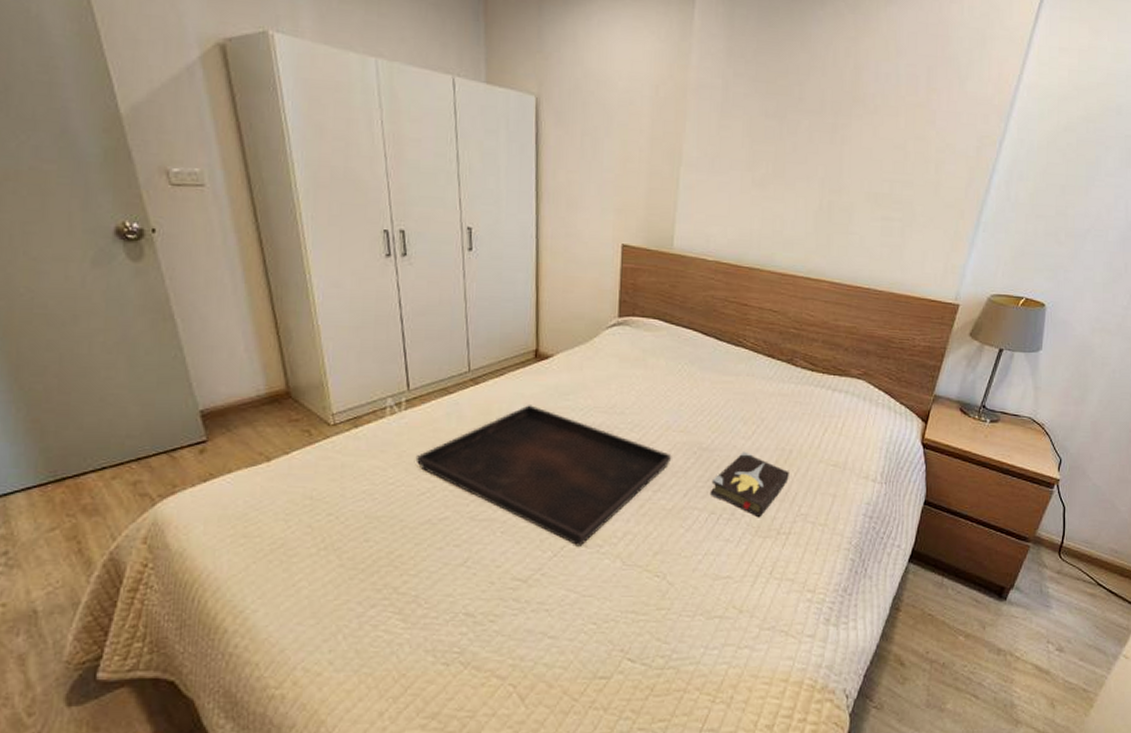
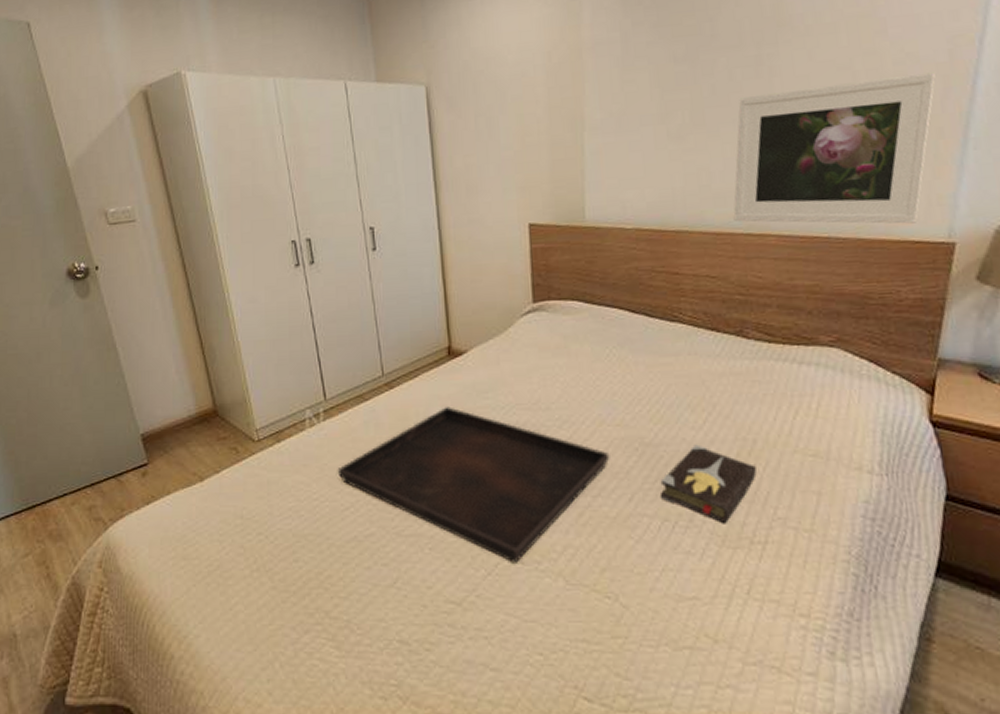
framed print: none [797,158,964,285] -> present [733,72,936,224]

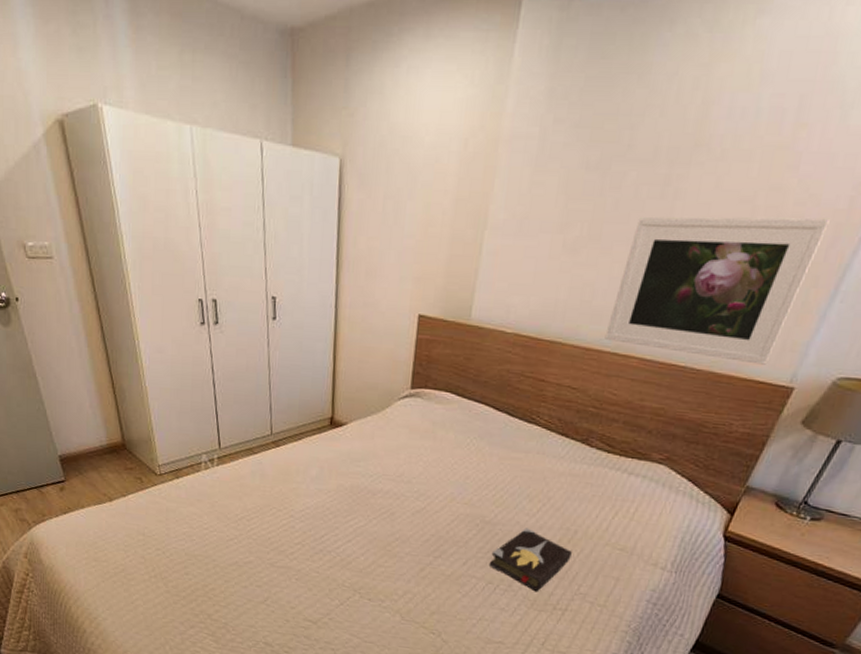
serving tray: present [337,406,610,563] -> none [225,468,455,599]

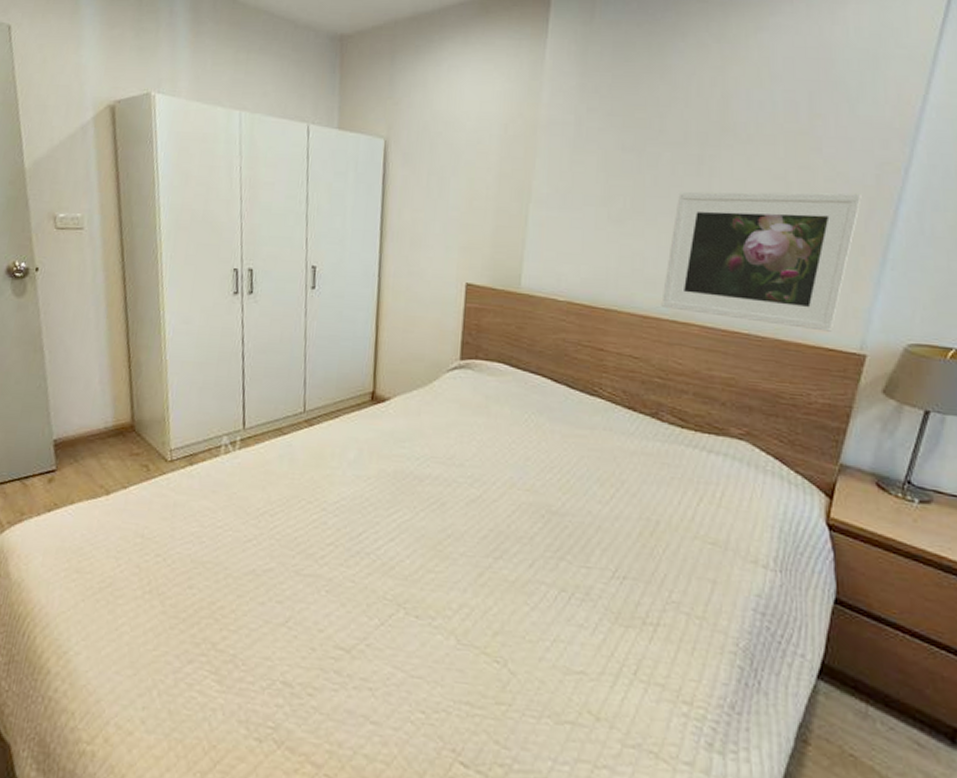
hardback book: present [489,527,572,592] -> none [560,518,656,602]

